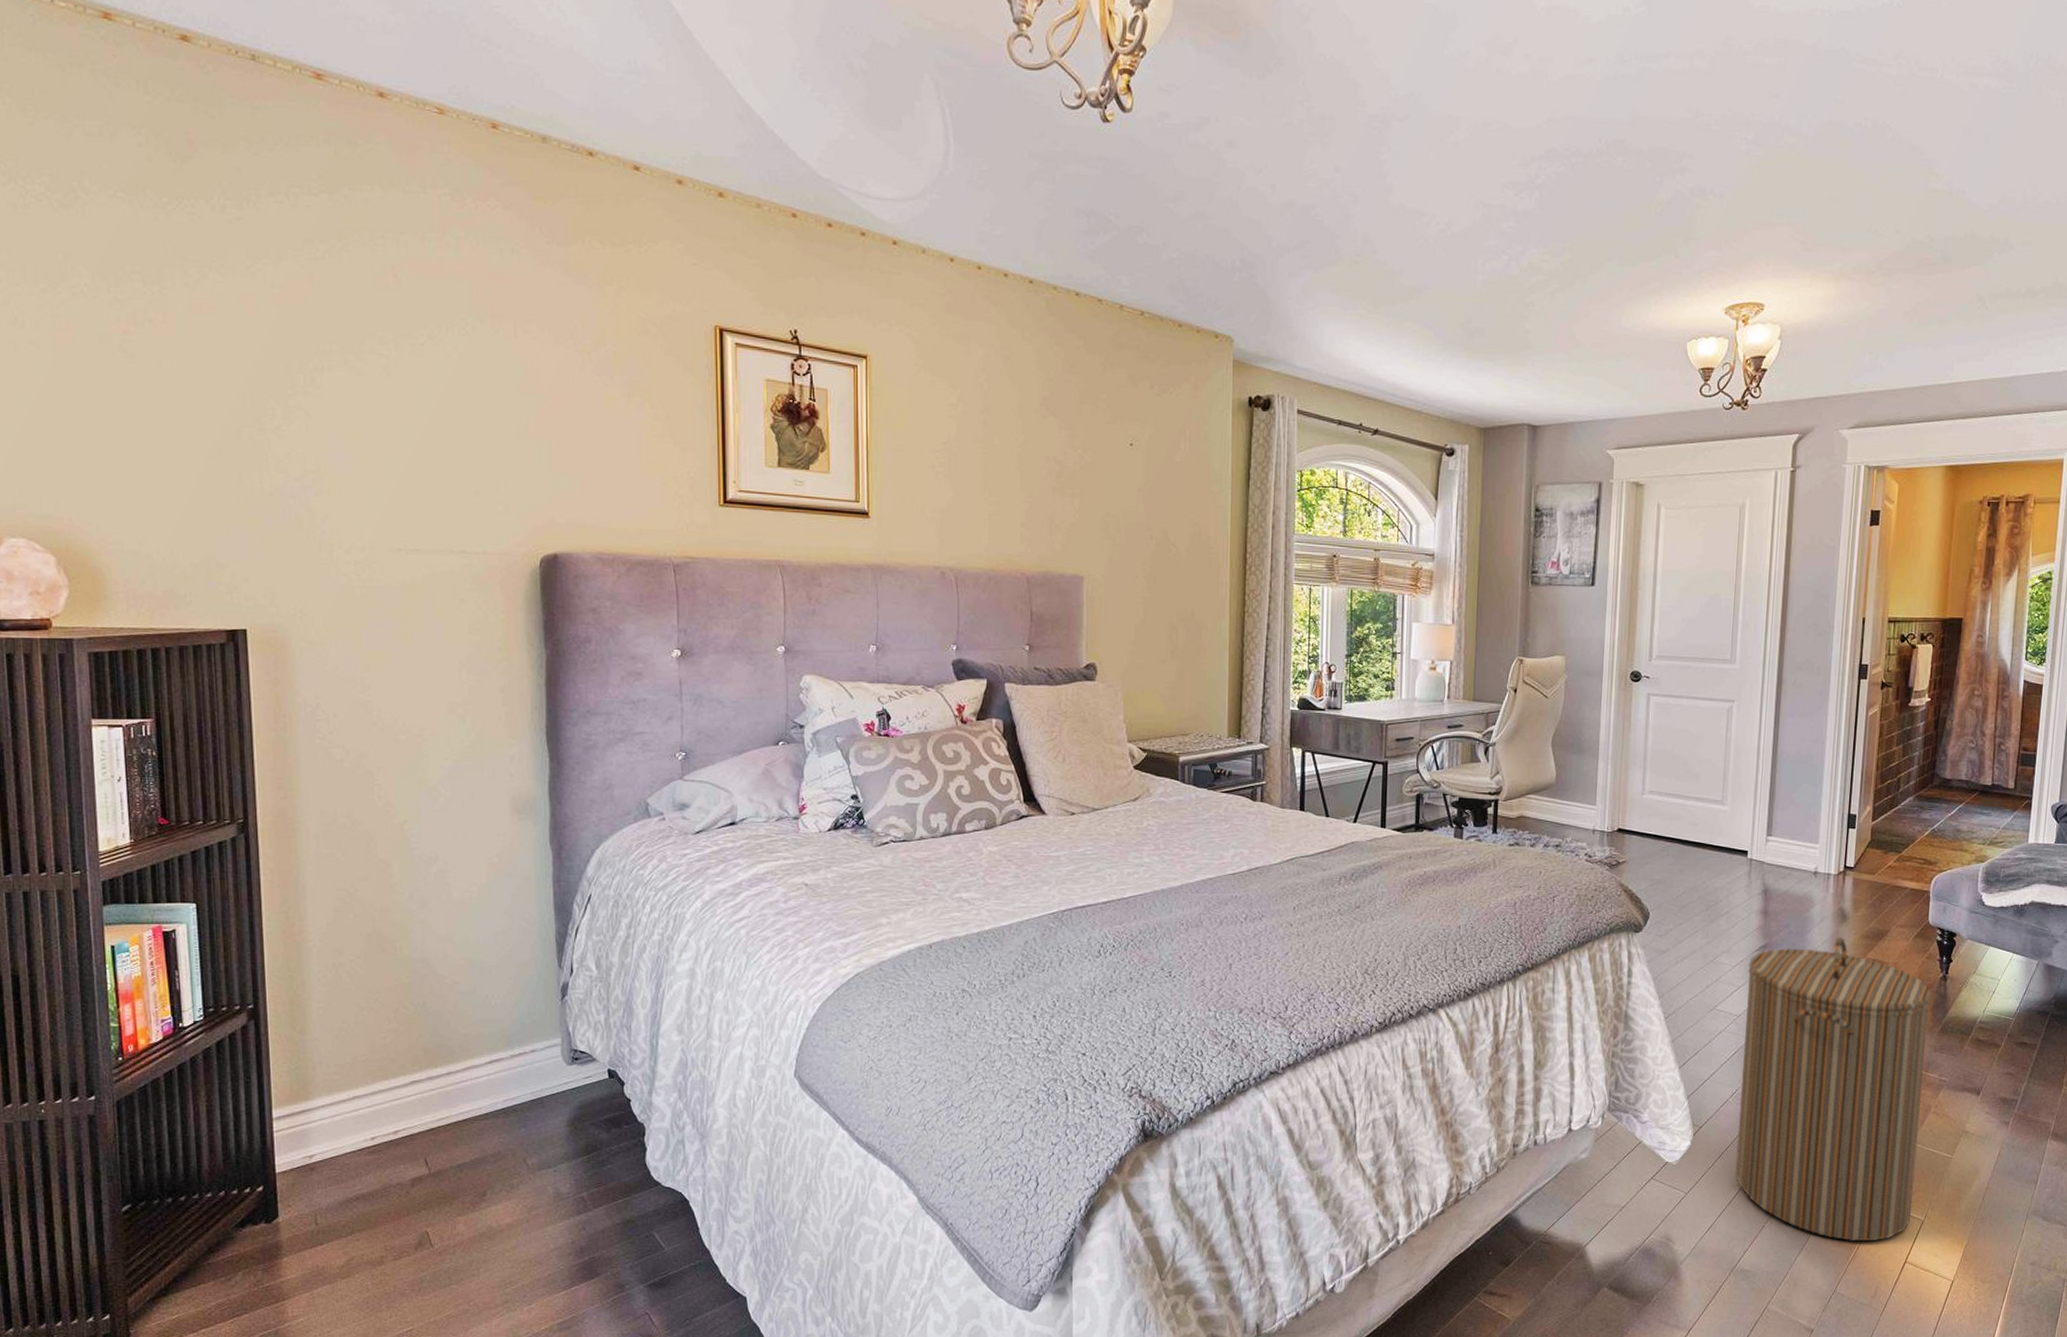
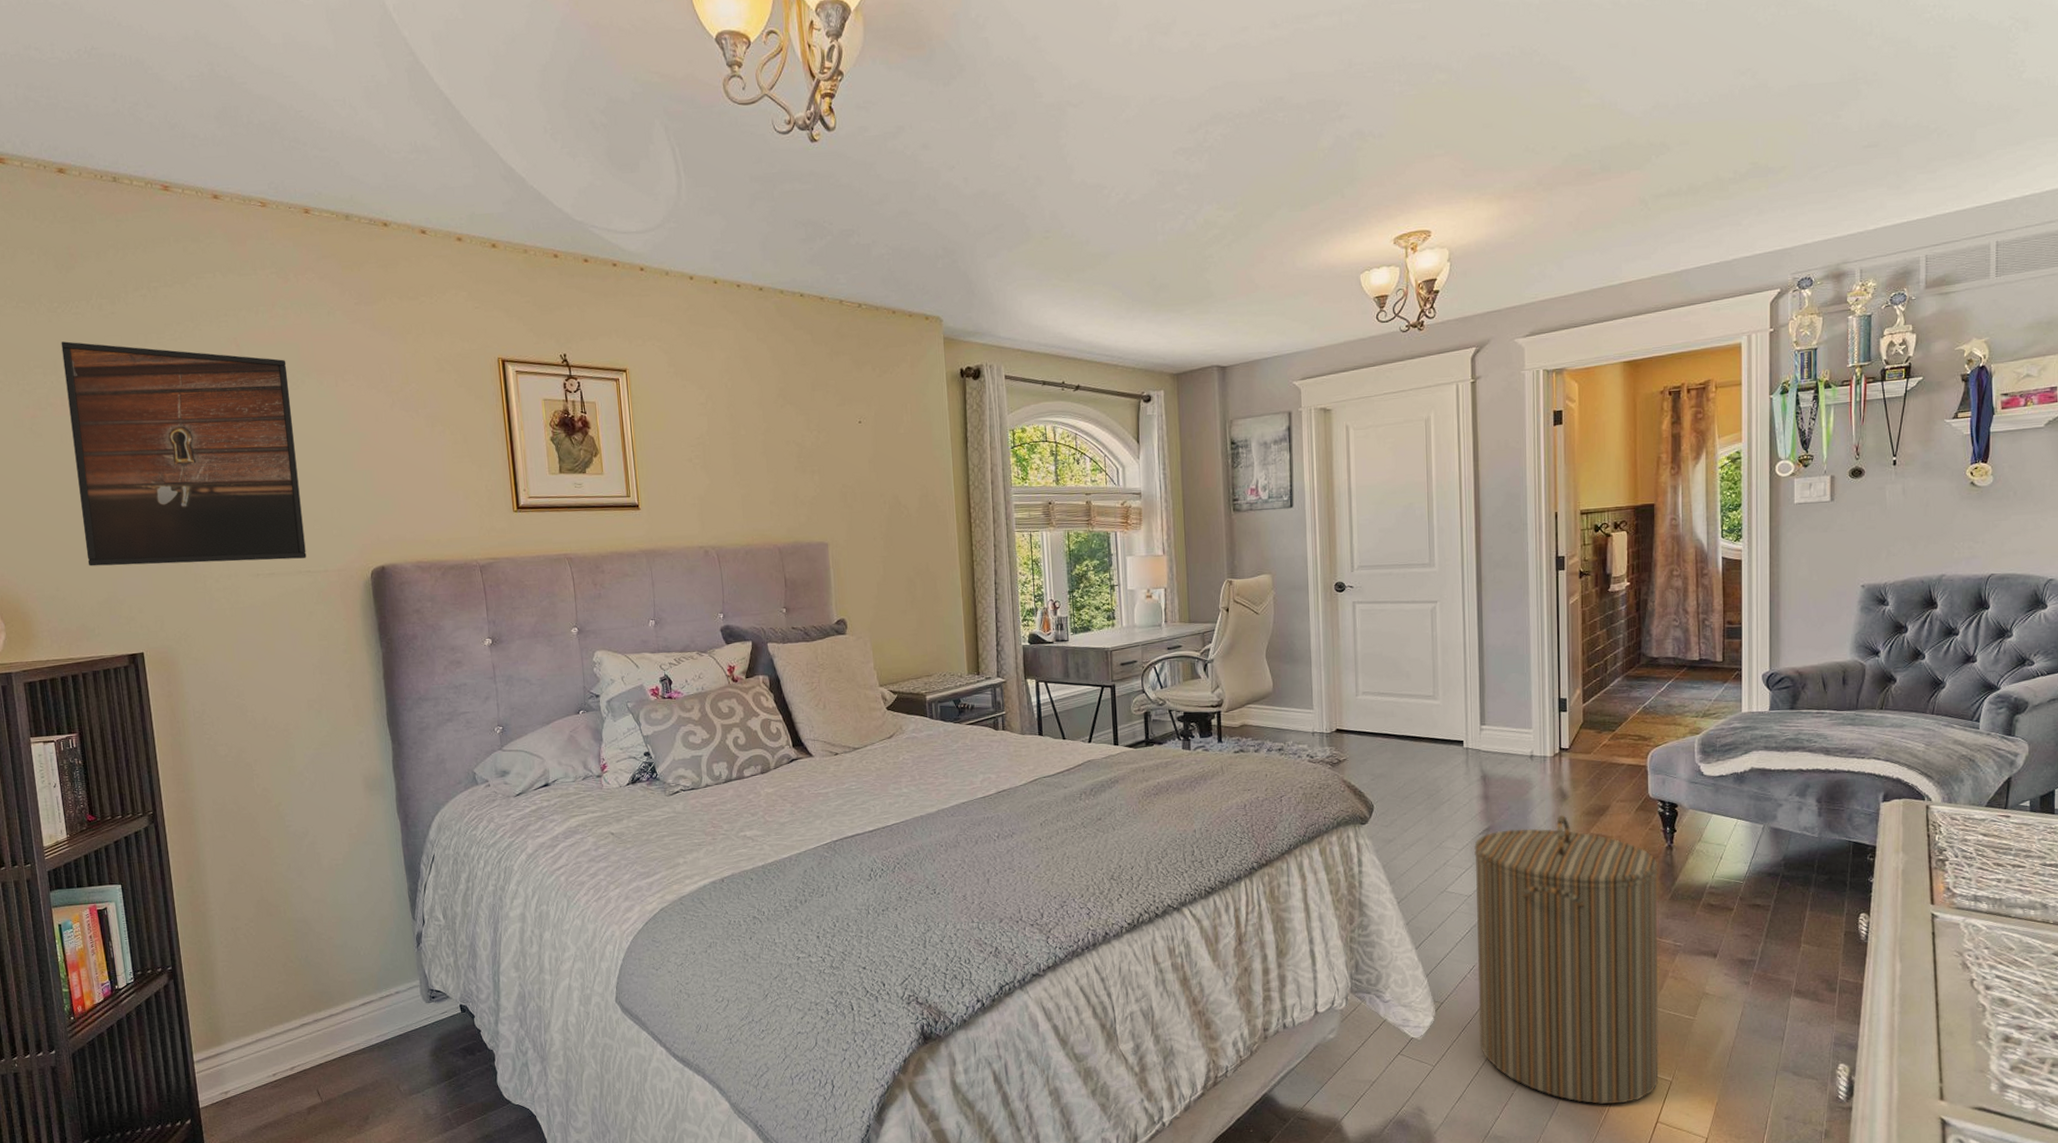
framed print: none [168,245,462,536] -> present [61,341,307,567]

